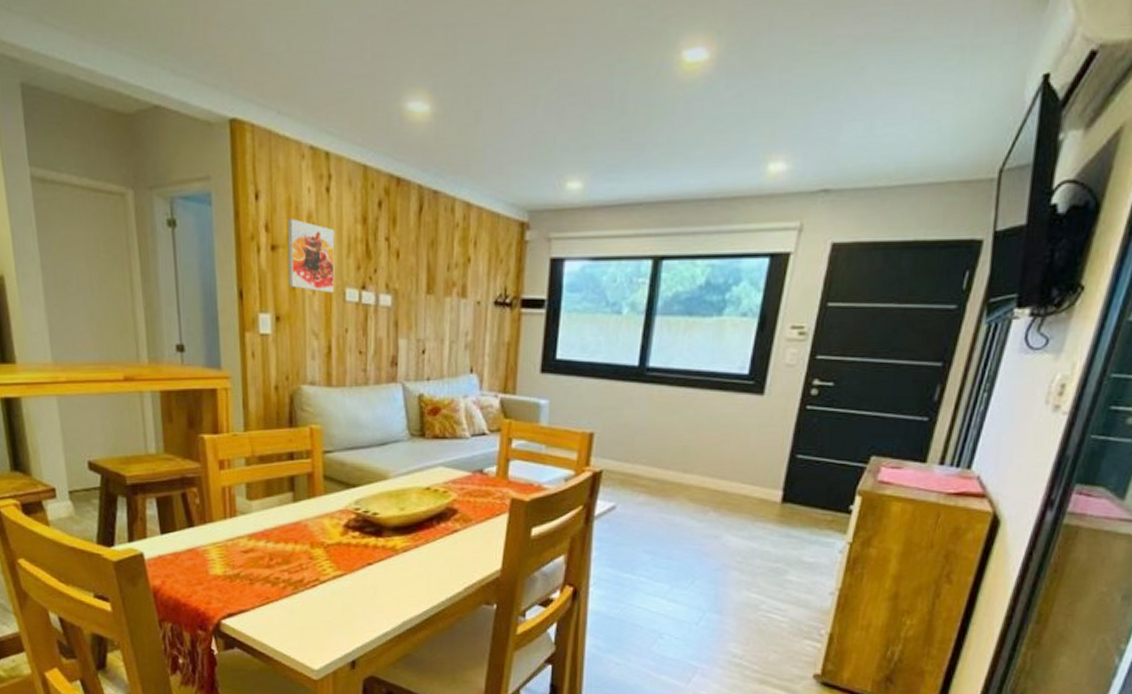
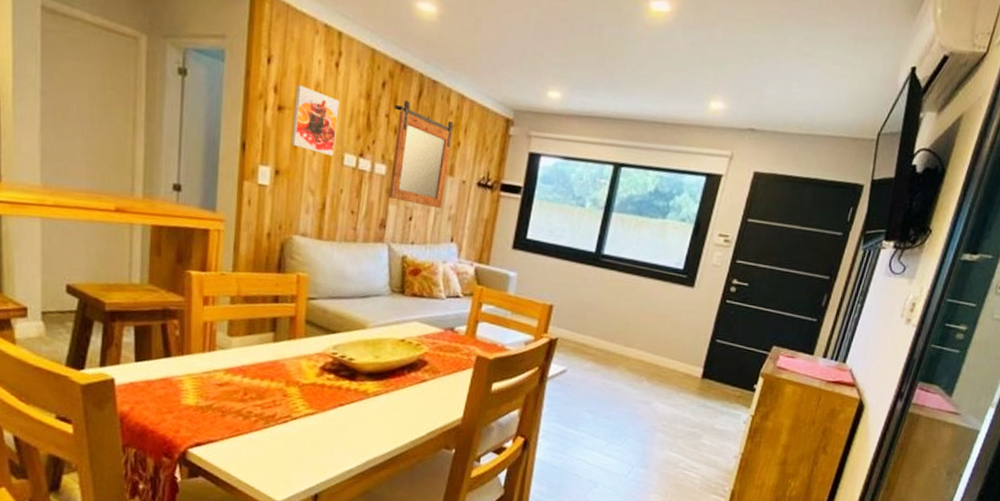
mirror: none [393,219,462,337] -> present [388,101,454,209]

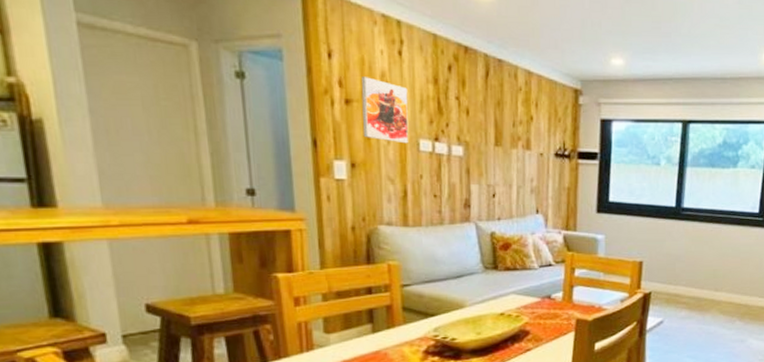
mirror: present [388,101,454,209] -> none [462,82,525,183]

